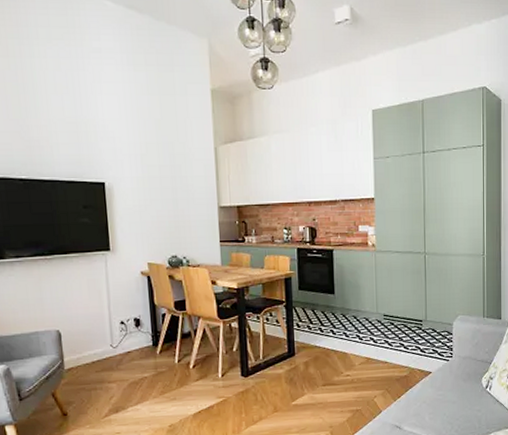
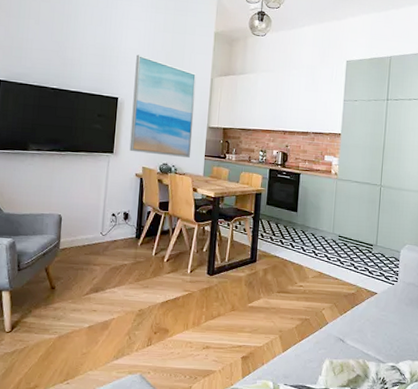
wall art: none [119,126,204,247] -> present [129,54,197,159]

